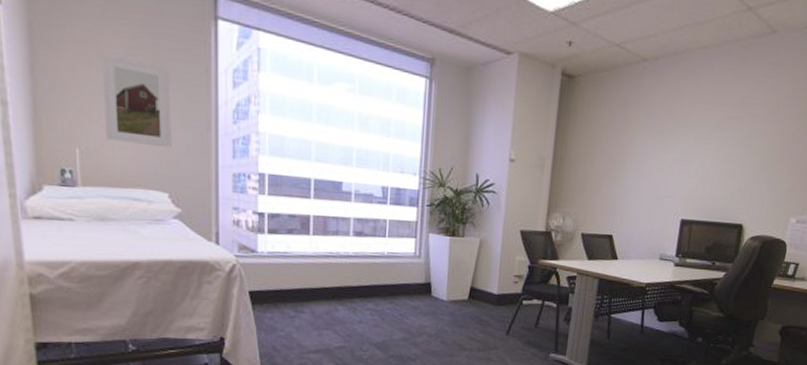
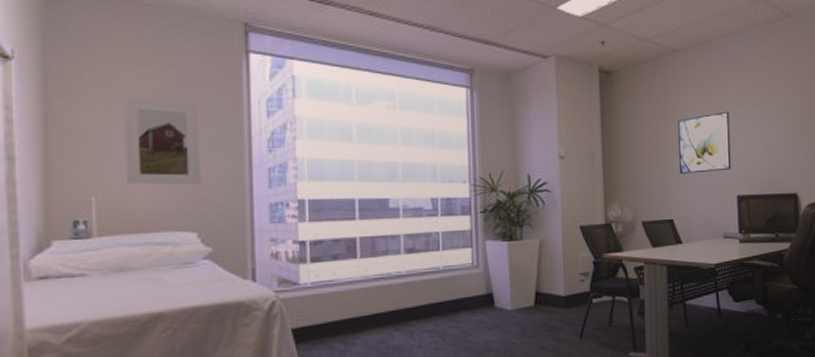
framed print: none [626,131,689,193] -> present [678,111,732,174]

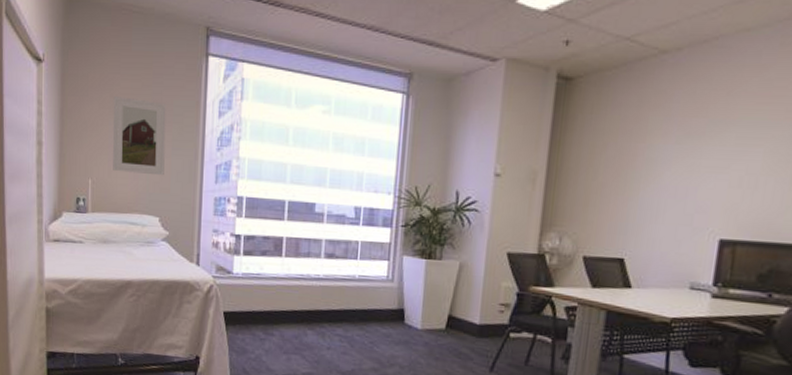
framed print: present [678,111,732,174] -> none [642,131,728,207]

